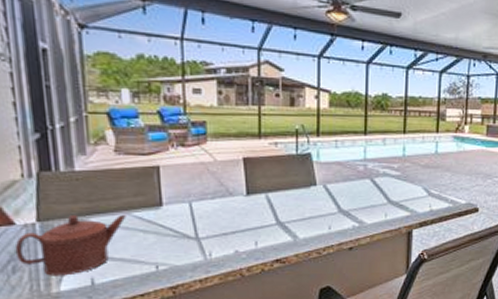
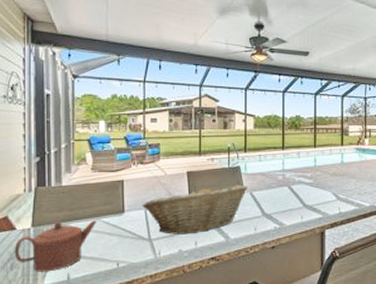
fruit basket: none [185,175,321,233] -> present [142,184,248,235]

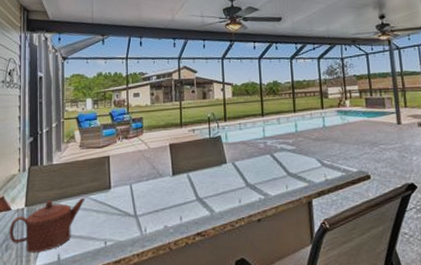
fruit basket: present [142,184,248,235] -> none [127,155,230,210]

